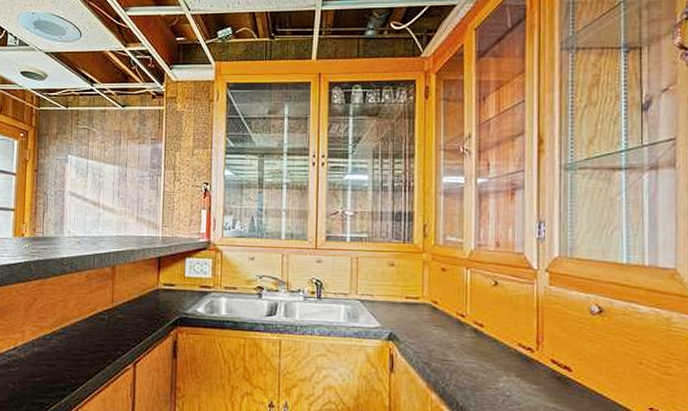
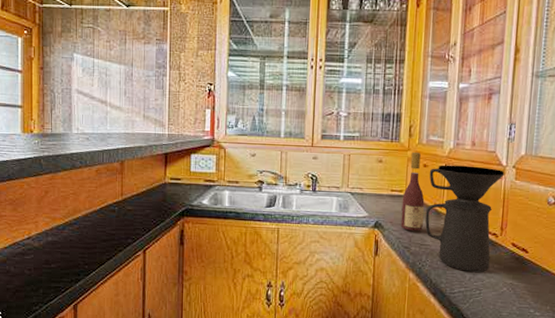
wine bottle: none [418,254,445,344] -> present [400,151,425,231]
coffee maker: none [447,268,536,394] -> present [425,165,505,272]

